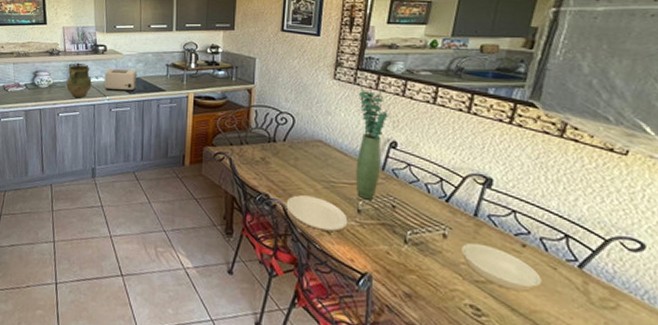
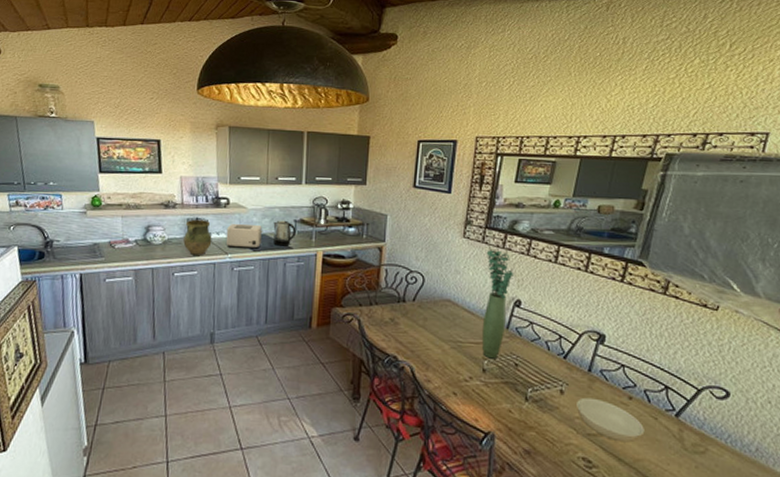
kettle: none [147,64,168,89] -> present [273,220,296,246]
plate: present [286,195,348,232] -> none [414,356,474,392]

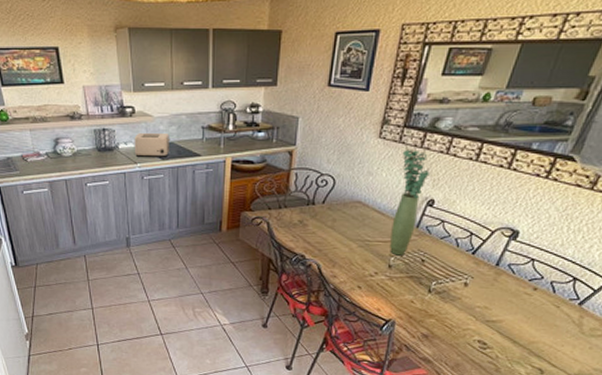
ceramic jug: present [183,219,212,255] -> none [93,130,120,166]
kettle: present [273,220,296,246] -> none [180,127,204,154]
bowl: present [577,397,645,443] -> none [479,289,545,328]

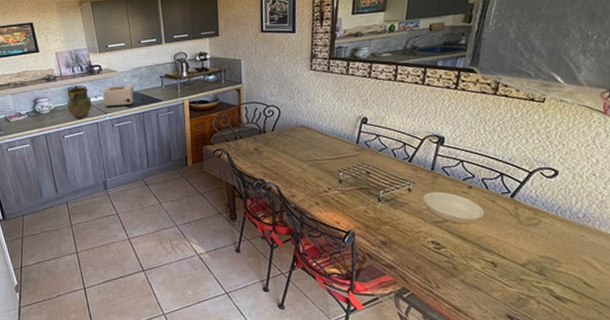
ceramic jug: none [93,130,120,166] -> present [67,87,92,118]
vase: present [390,145,430,256] -> none [332,74,358,171]
bowl: none [479,289,545,328] -> present [423,191,484,225]

